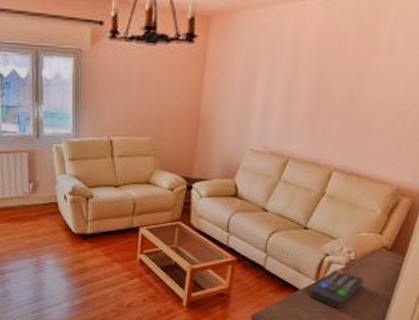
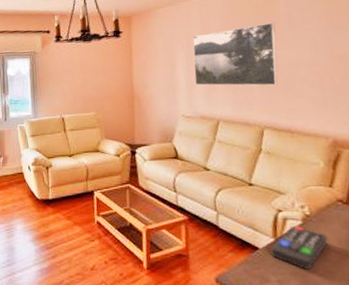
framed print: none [272,46,374,124] -> present [192,22,278,86]

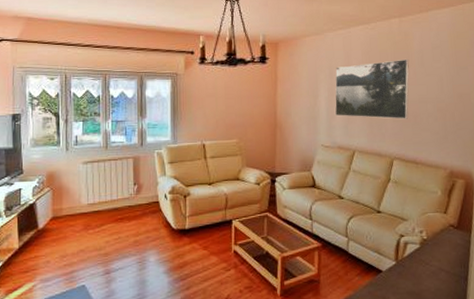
remote control: present [271,225,328,269] -> none [392,249,440,289]

